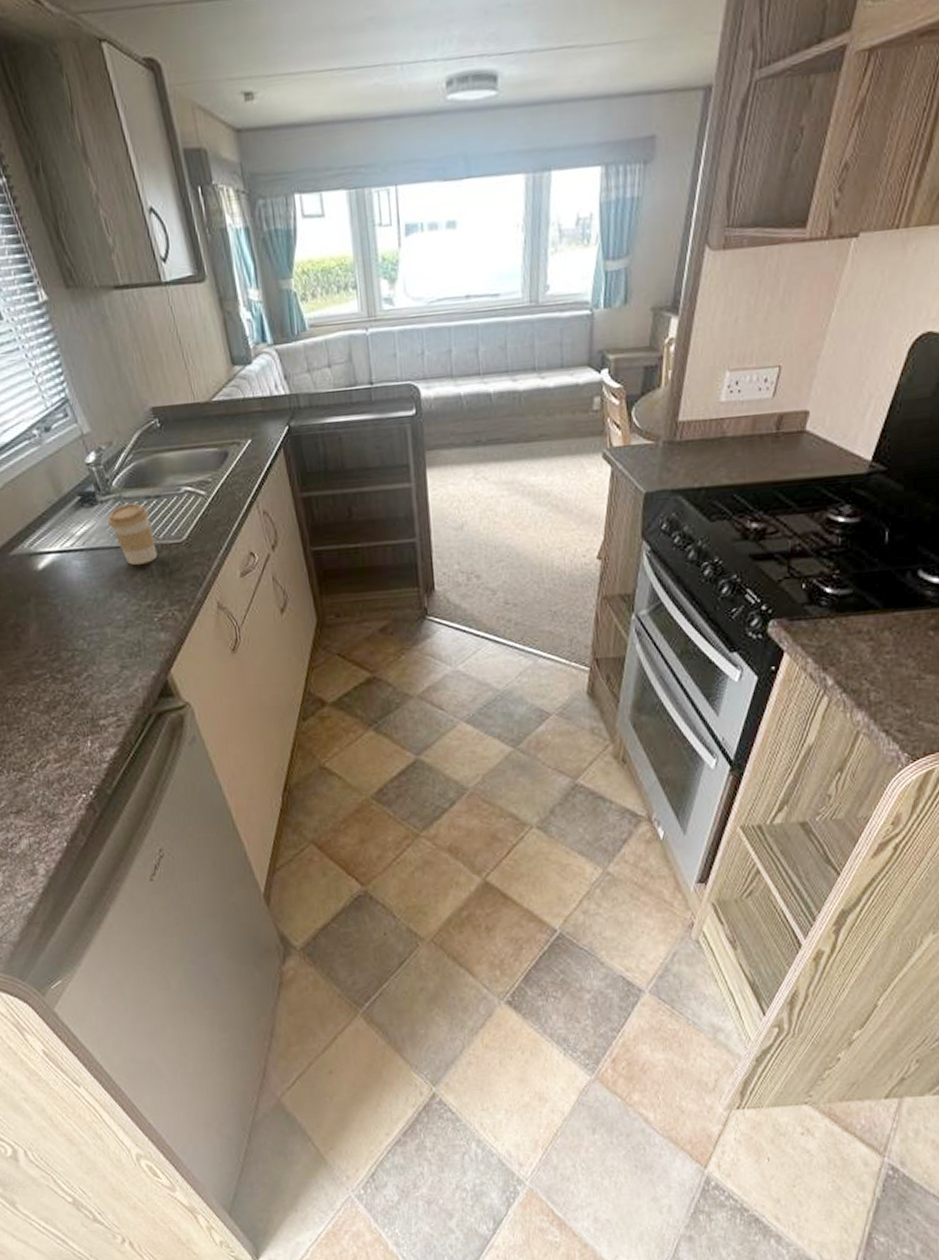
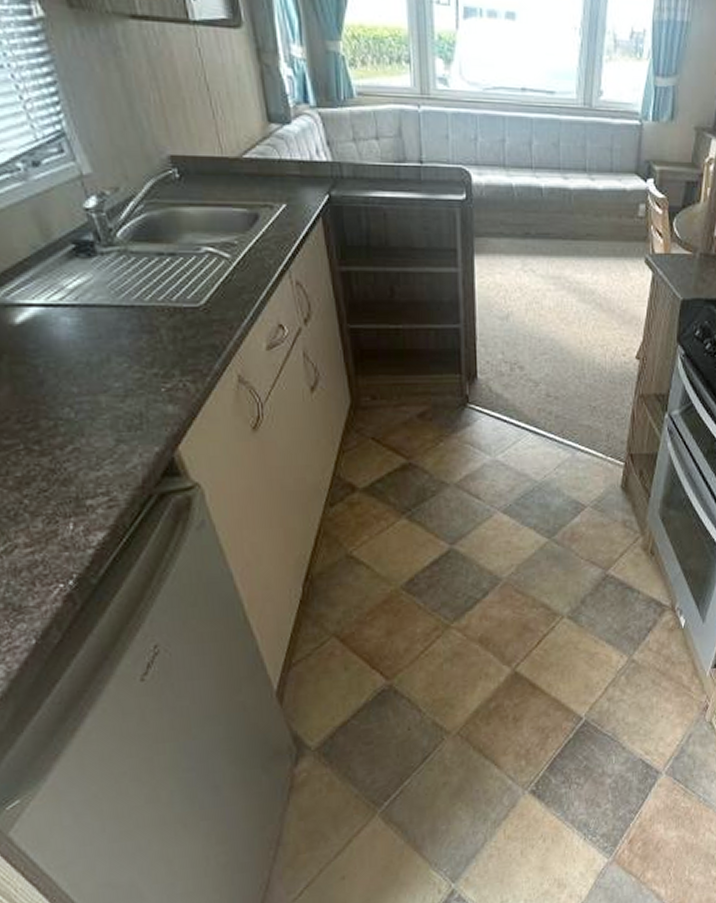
coffee cup: present [107,503,157,565] -> none [107,259,168,327]

